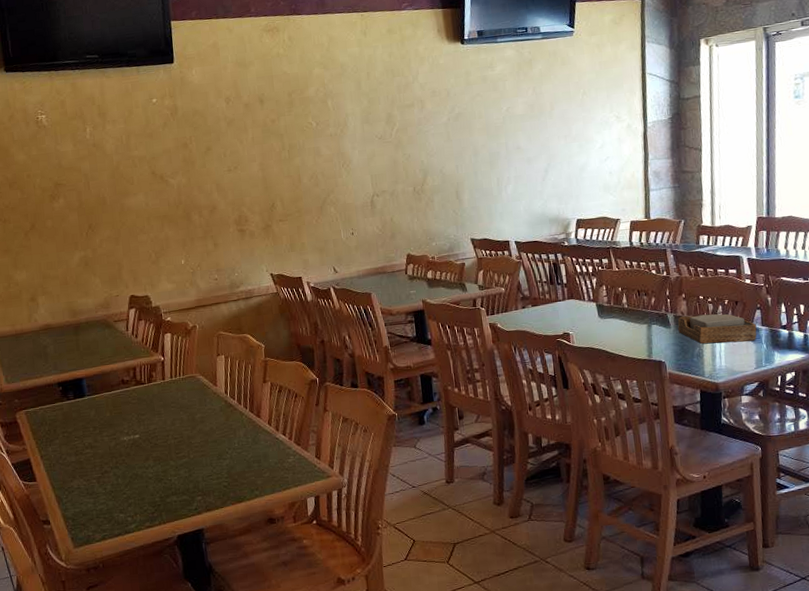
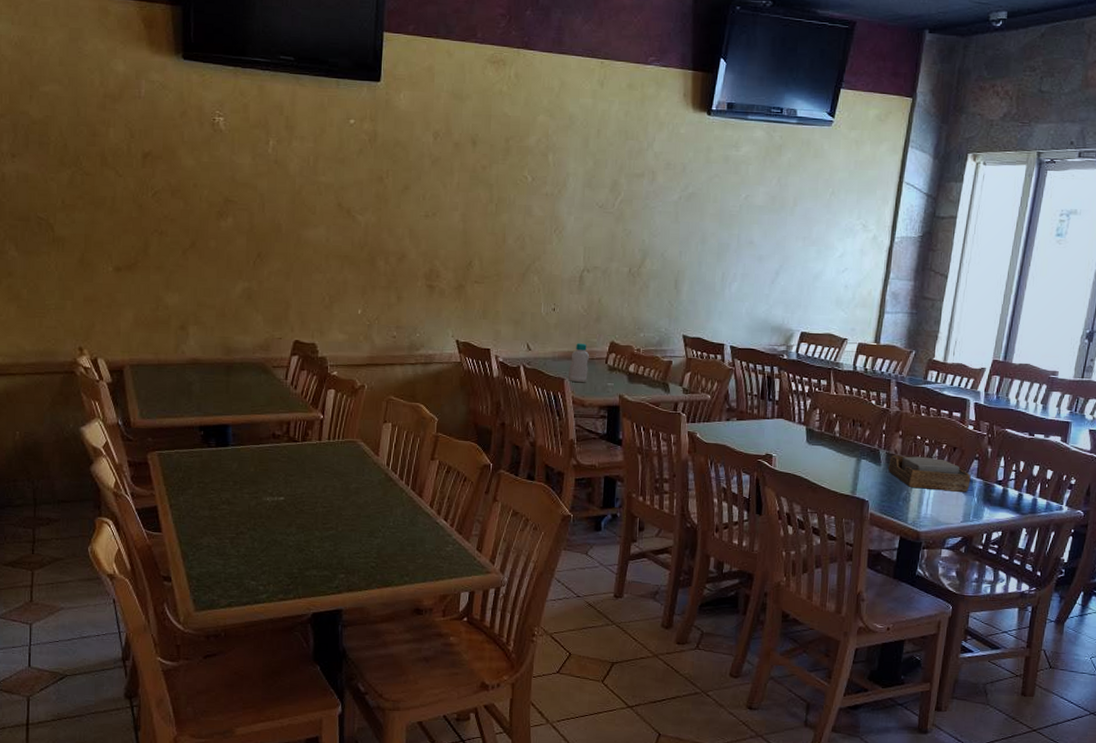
bottle: none [373,259,392,295] -> present [568,343,590,383]

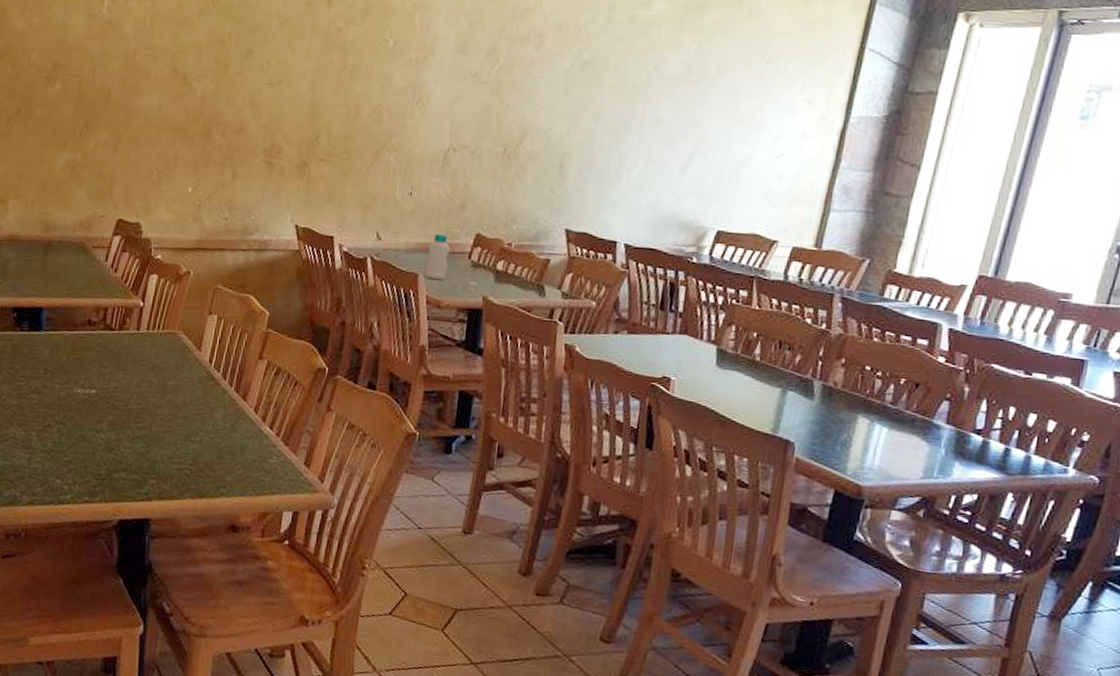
napkin holder: present [888,455,971,493] -> none [823,388,938,442]

